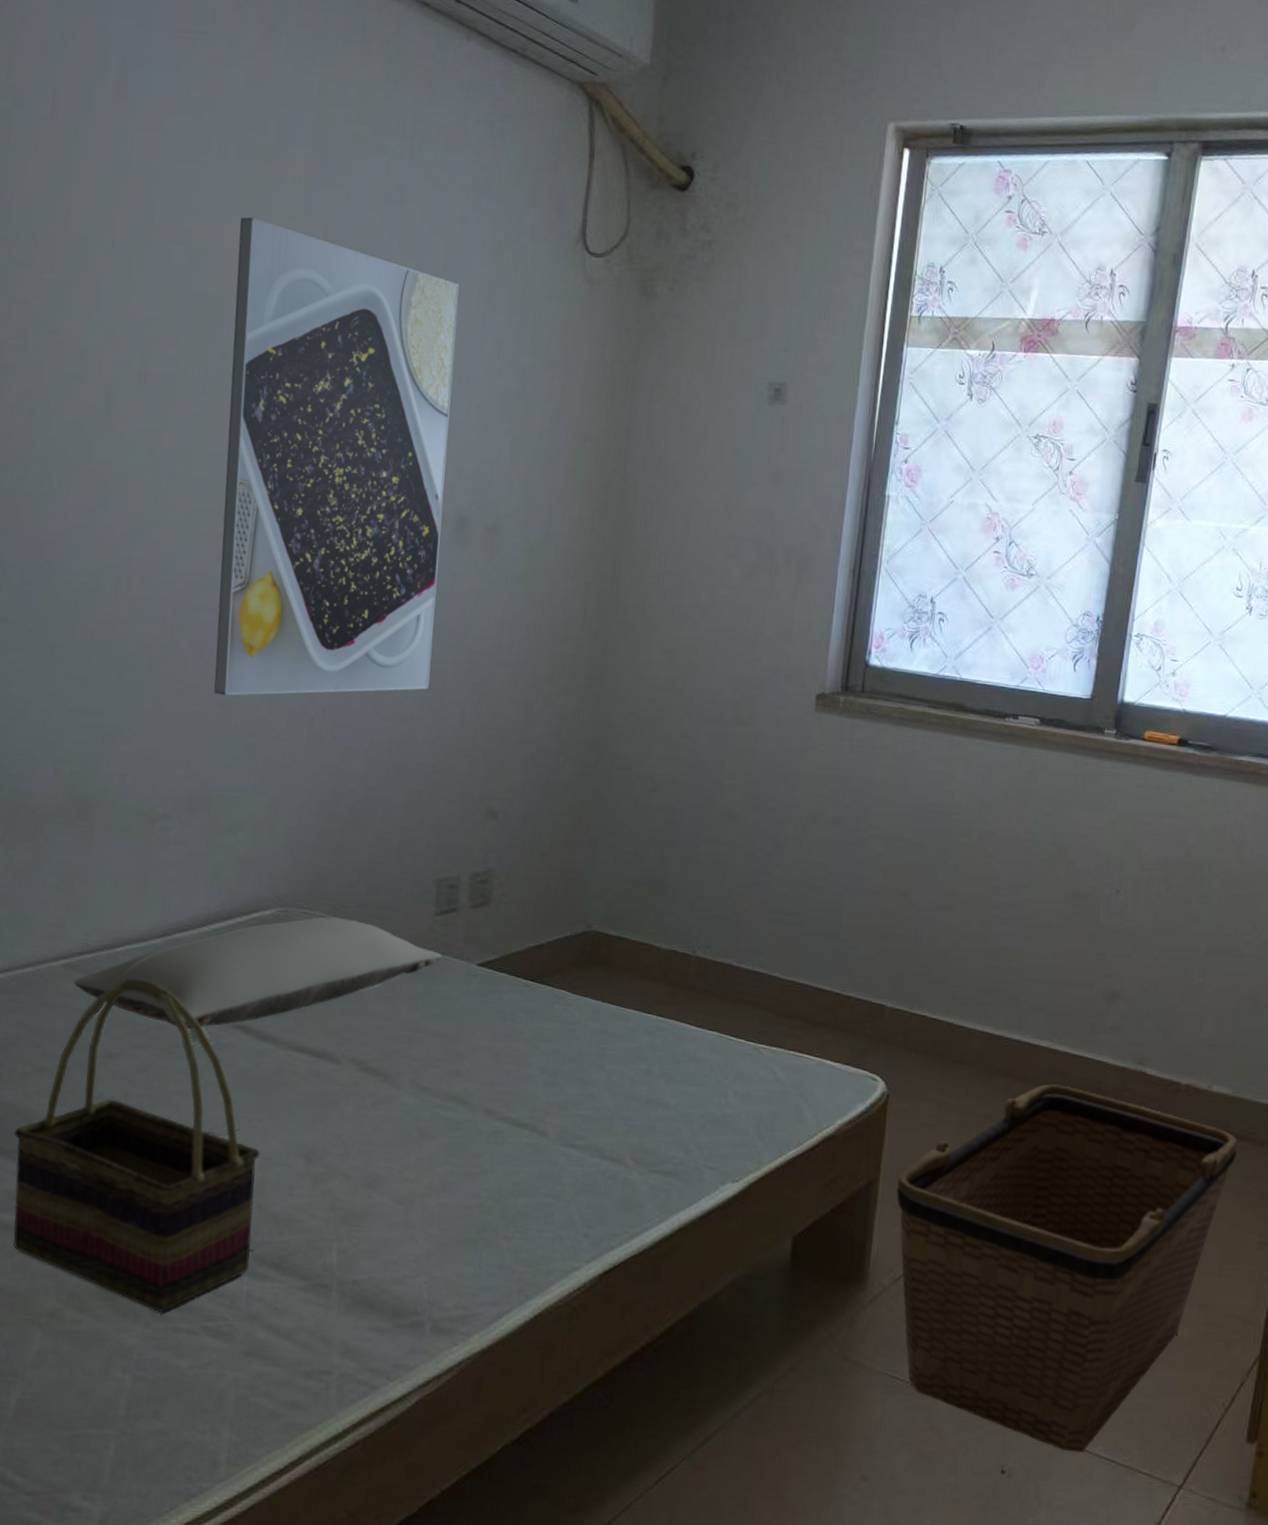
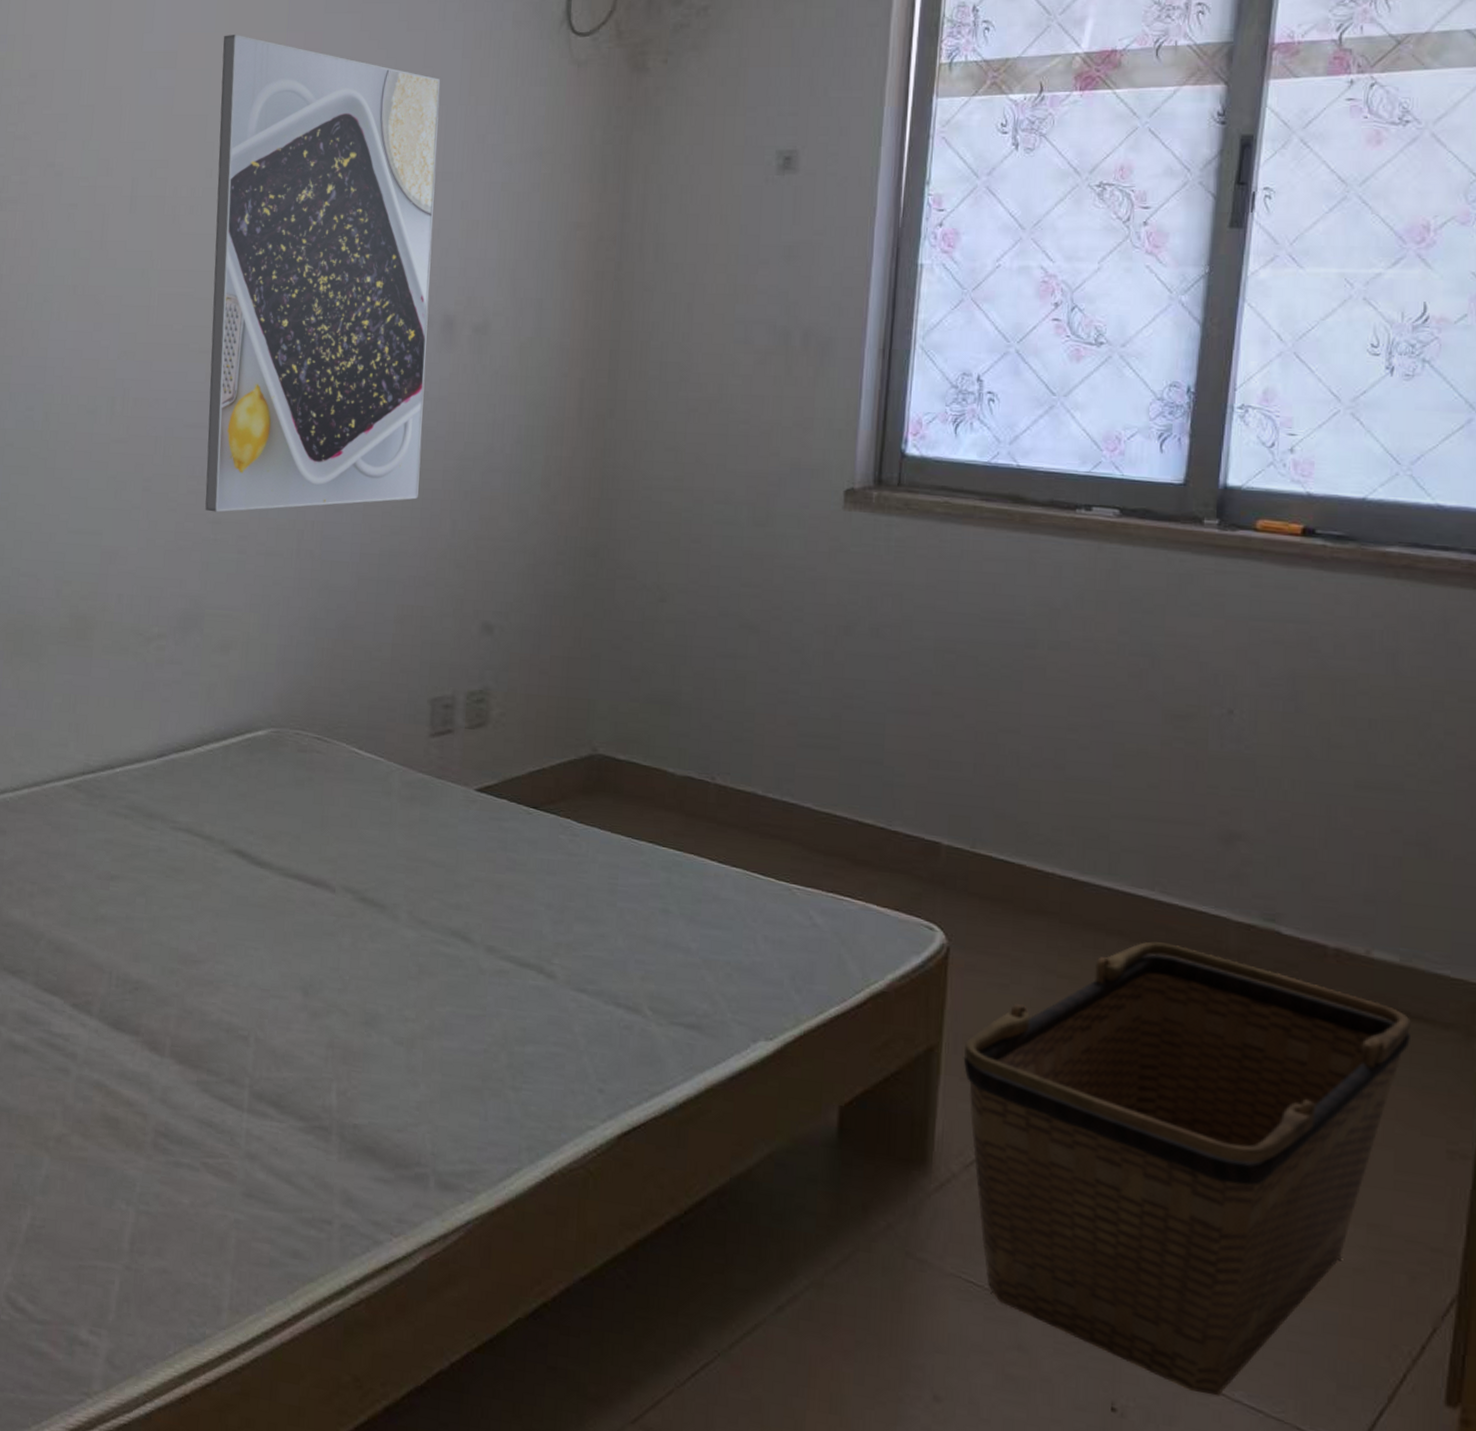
woven basket: present [13,978,260,1312] -> none [23,799,258,1145]
pillow: present [74,916,442,1030] -> none [77,737,438,853]

